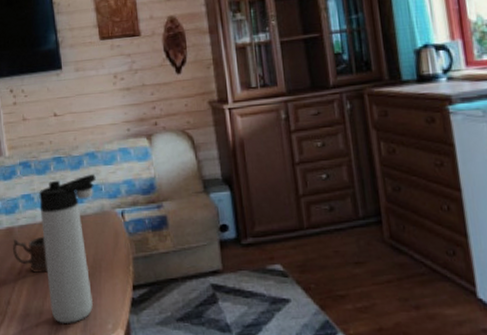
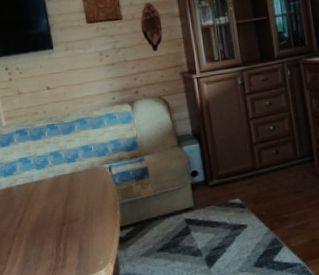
mug: present [12,236,48,274] -> none [11,192,45,225]
thermos bottle: present [39,174,96,325] -> none [35,137,86,265]

